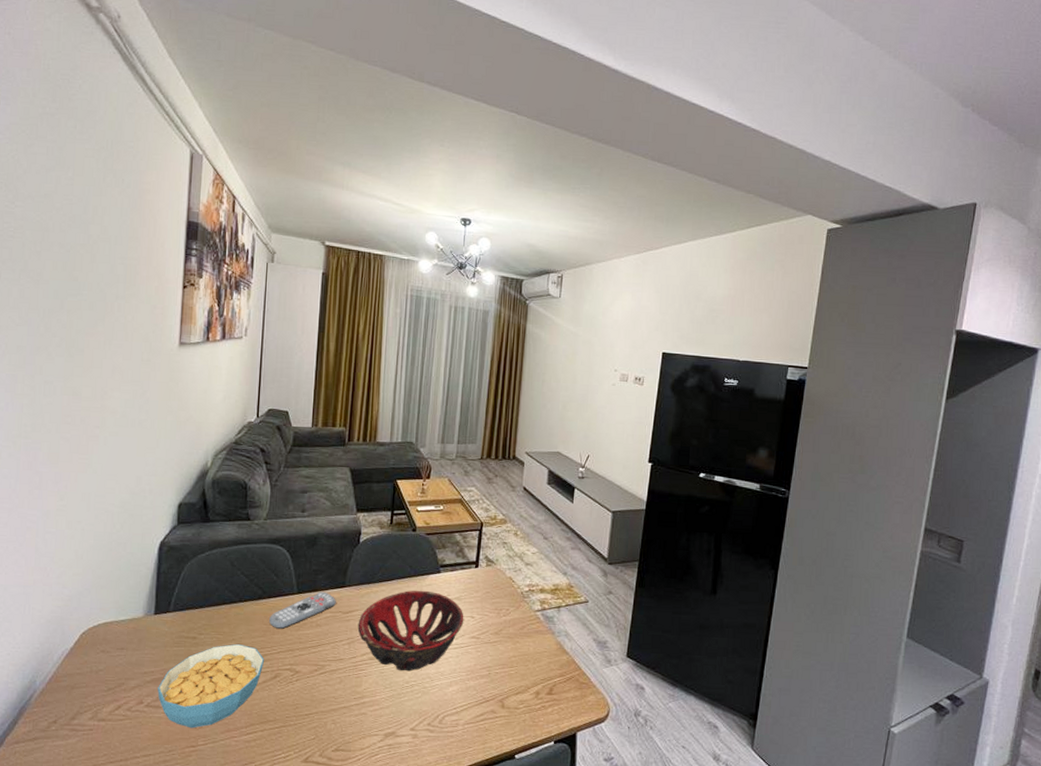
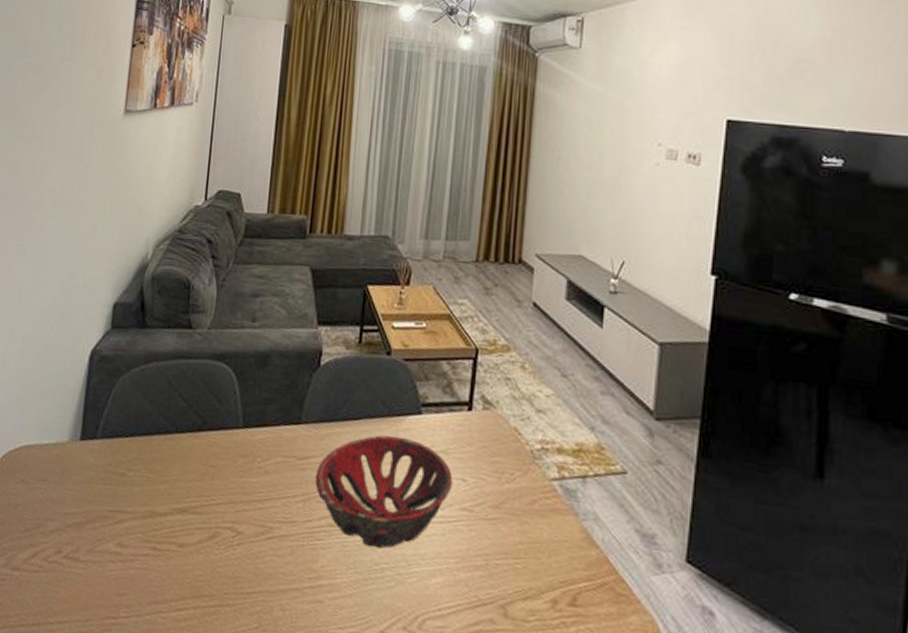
cereal bowl: present [157,643,265,728] -> none [78,487,202,594]
remote control: present [269,591,336,629] -> none [209,427,290,473]

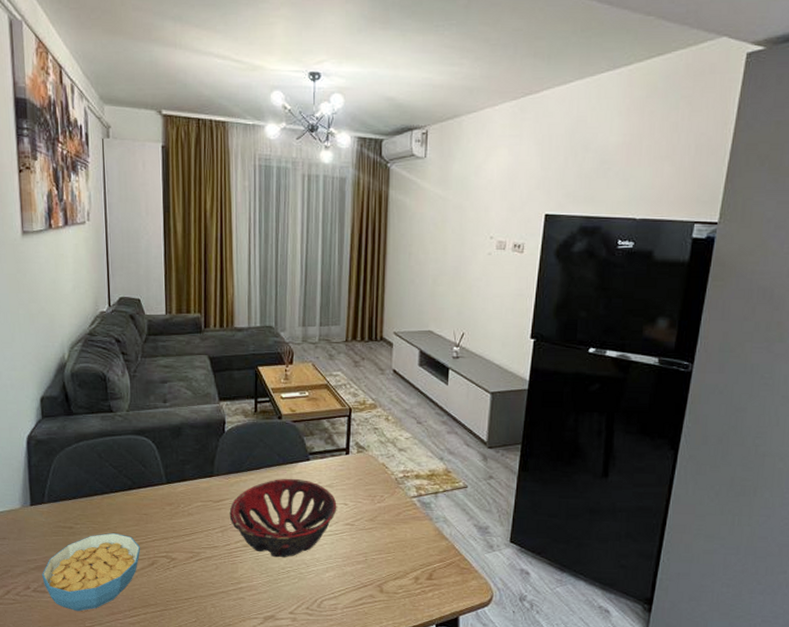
cereal bowl: none [78,487,202,594] -> present [42,532,141,612]

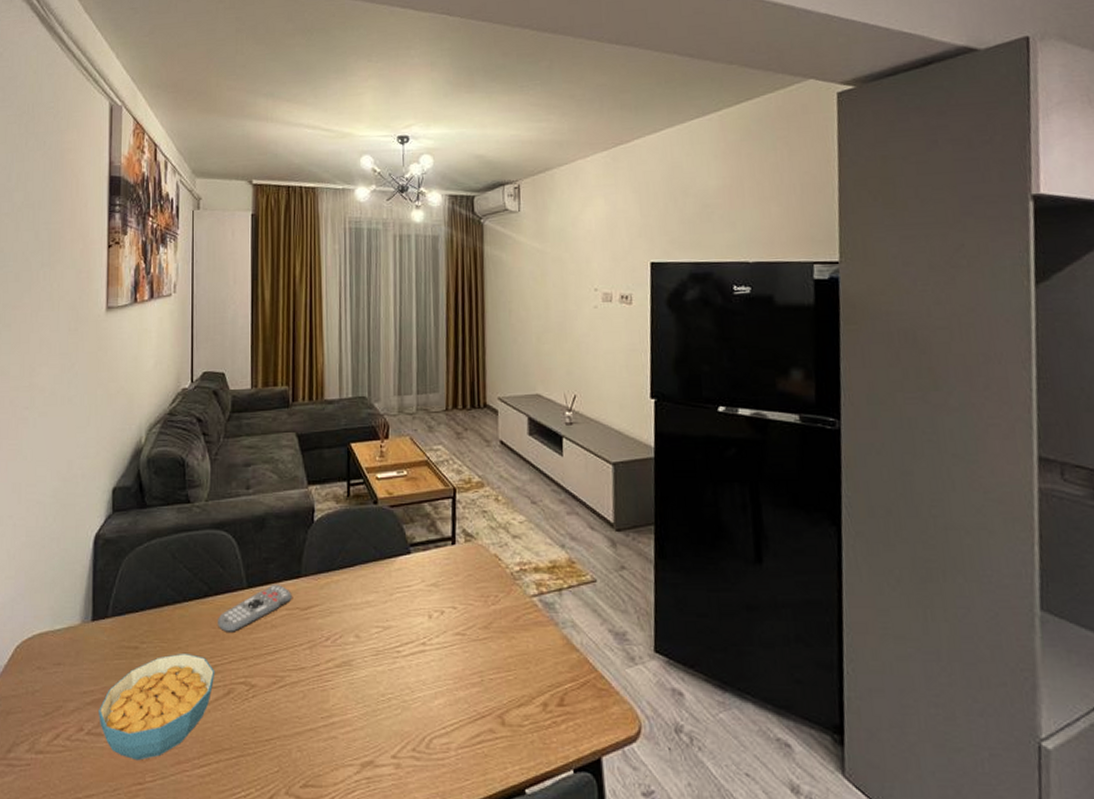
remote control: none [141,481,206,518] -> present [218,584,292,632]
decorative bowl: present [229,478,337,558] -> none [319,576,445,681]

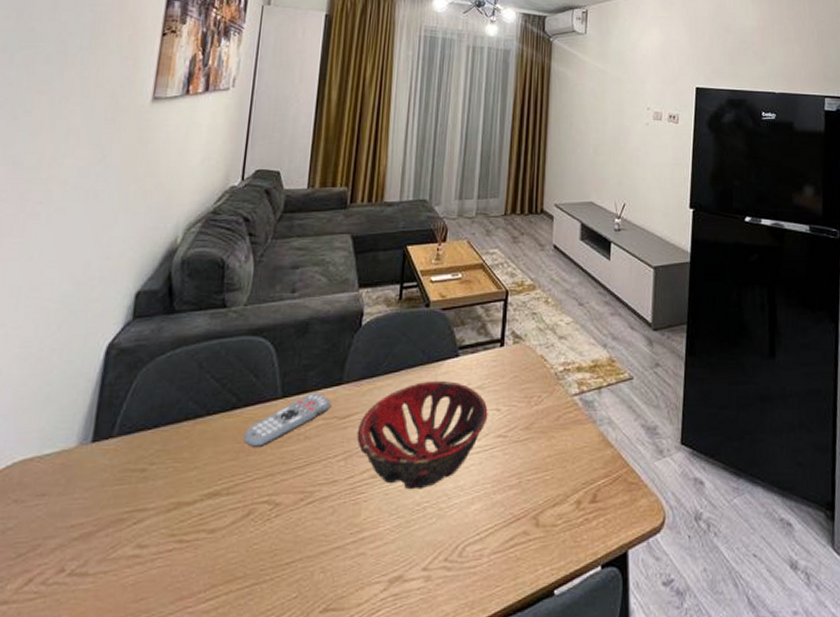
cereal bowl: present [99,652,215,761] -> none [86,472,236,601]
decorative bowl: none [319,576,445,681] -> present [356,380,488,490]

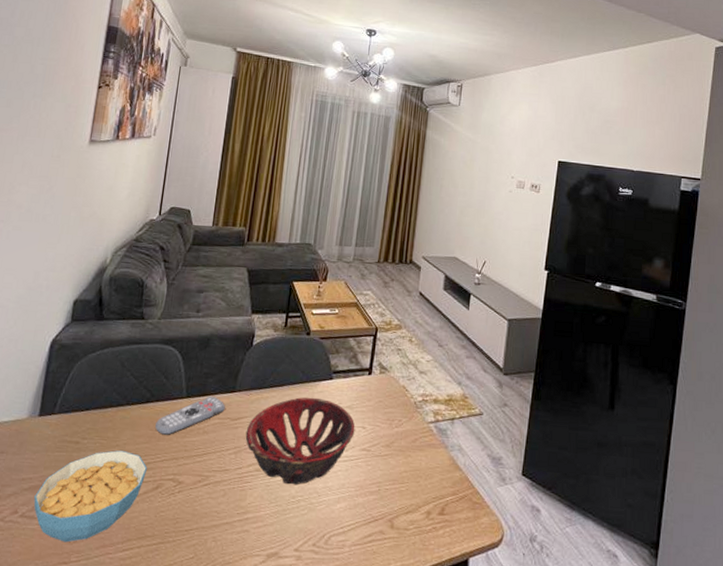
cereal bowl: none [86,472,236,601] -> present [33,450,148,543]

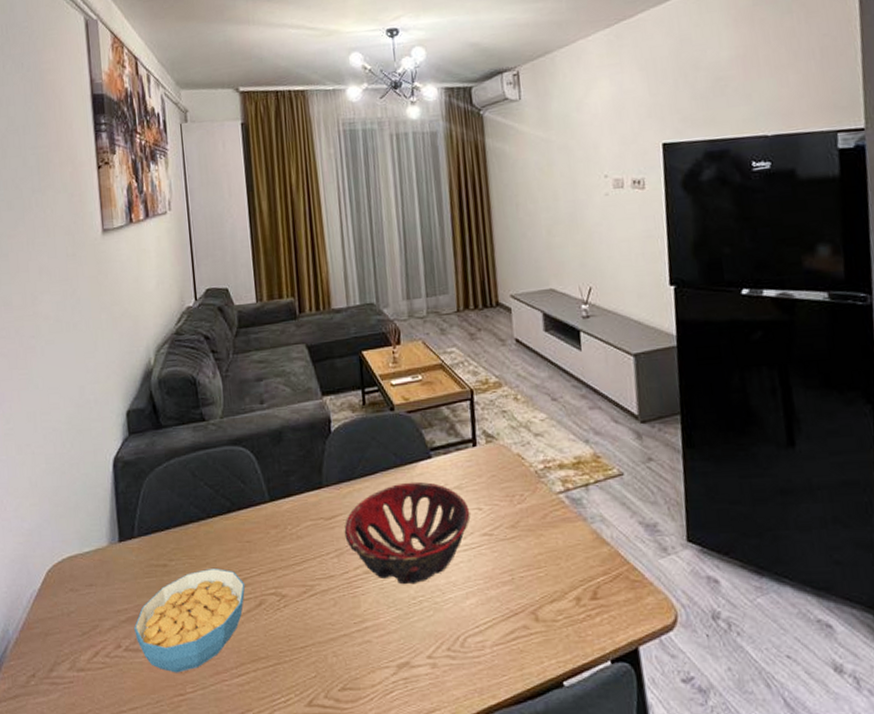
remote control: present [155,396,225,435] -> none [243,495,316,546]

